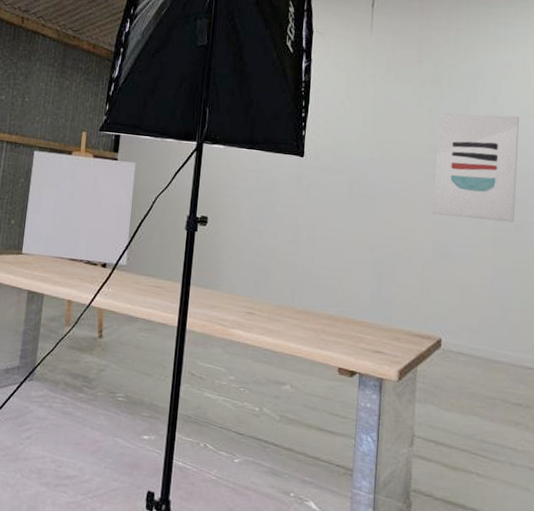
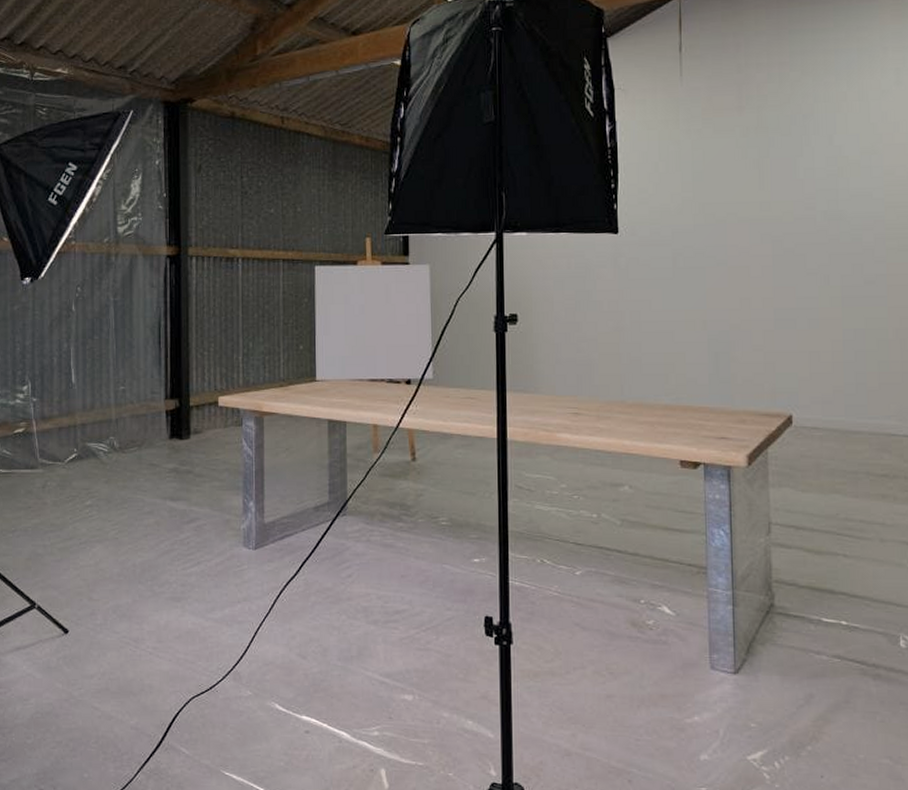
wall art: present [432,113,519,223] -> none [767,155,864,279]

